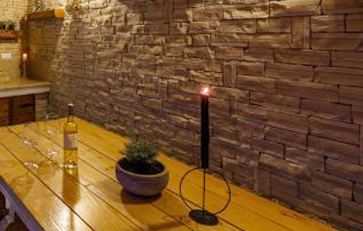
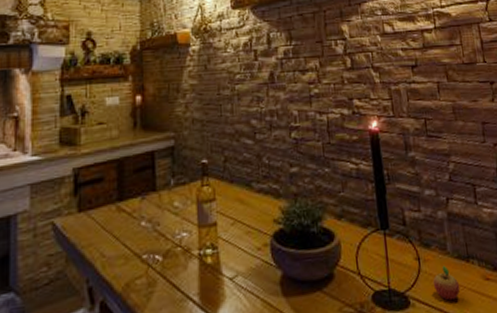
fruit: none [239,199,261,225] -> present [432,265,461,301]

